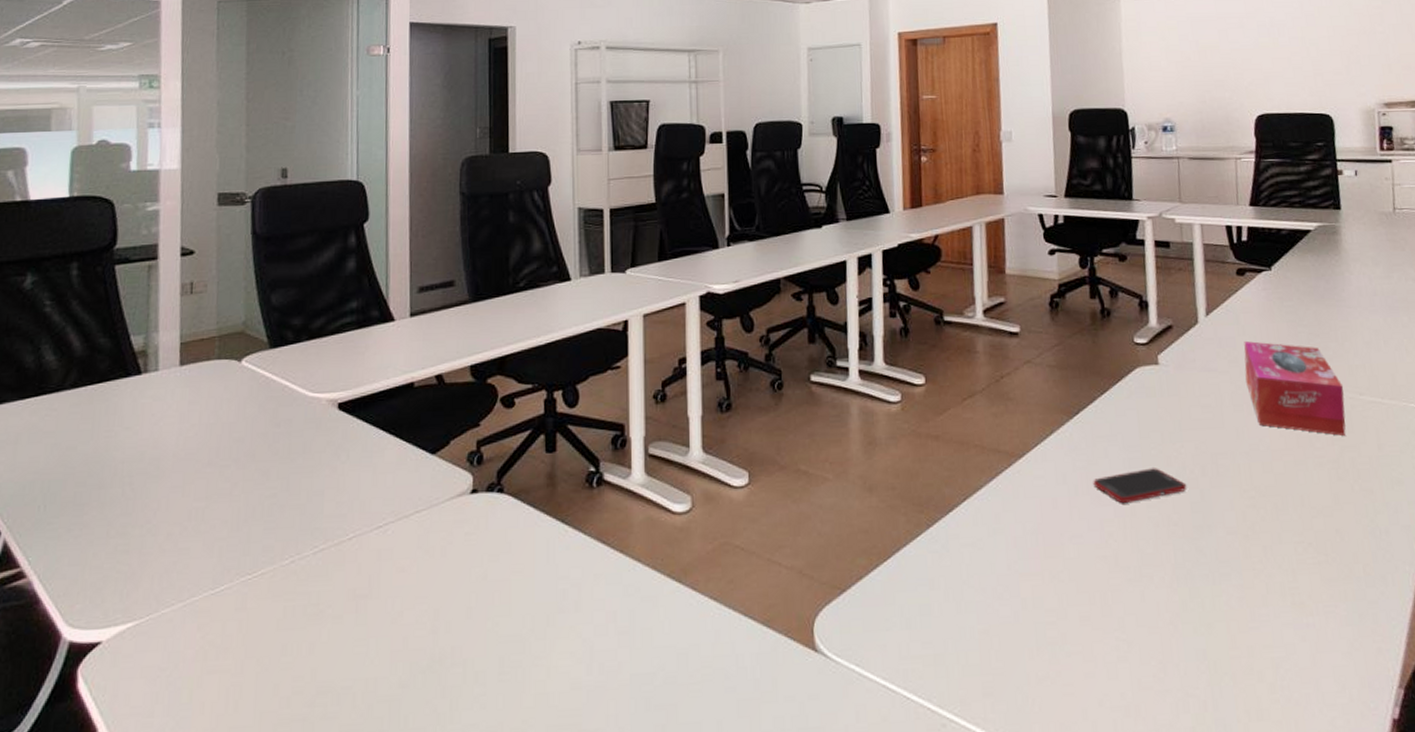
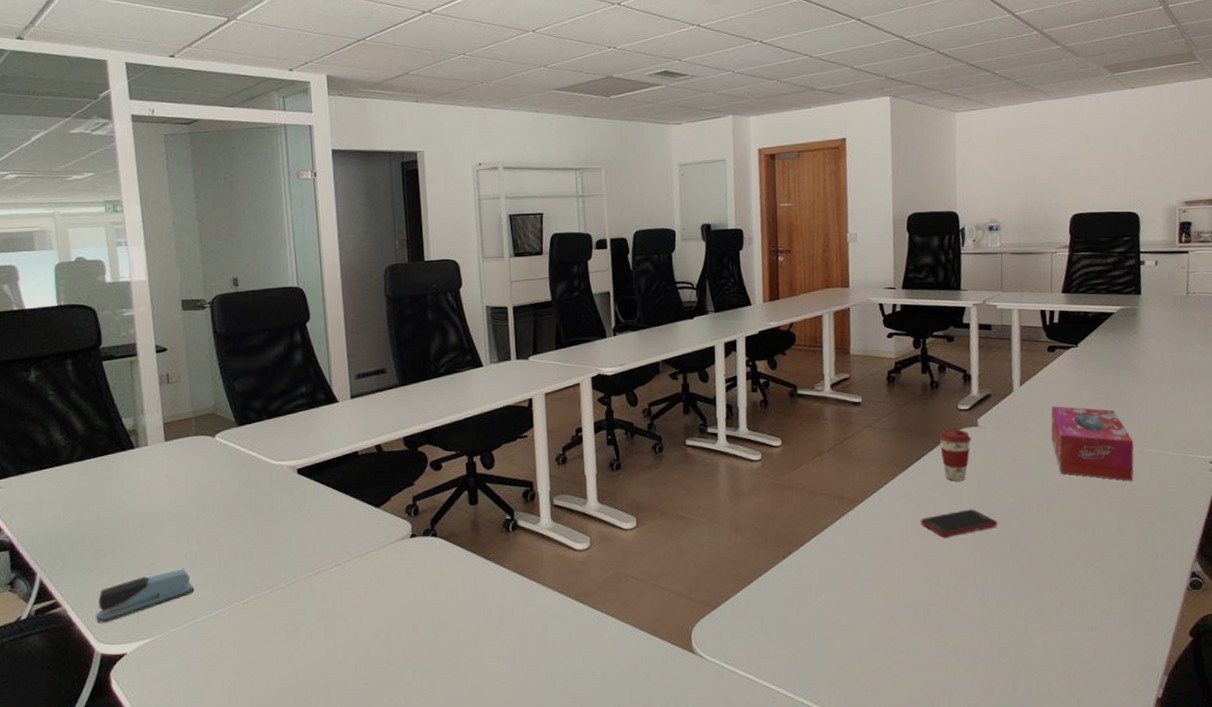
stapler: none [68,528,197,600] -> present [96,568,195,623]
coffee cup: none [1113,366,1151,432] -> present [939,428,971,481]

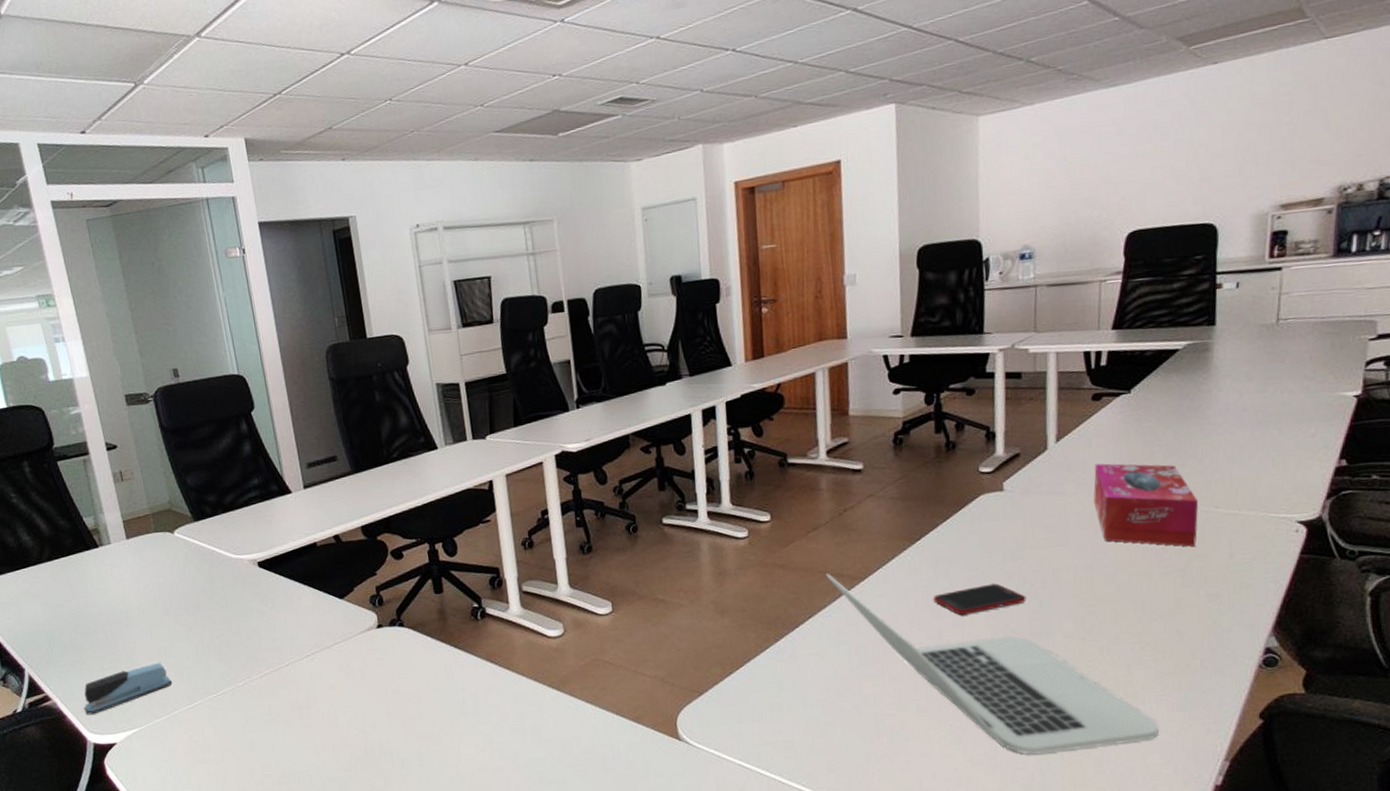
laptop: none [828,495,1109,669] -> present [825,573,1159,755]
coffee cup: present [939,428,971,481] -> none [956,494,995,553]

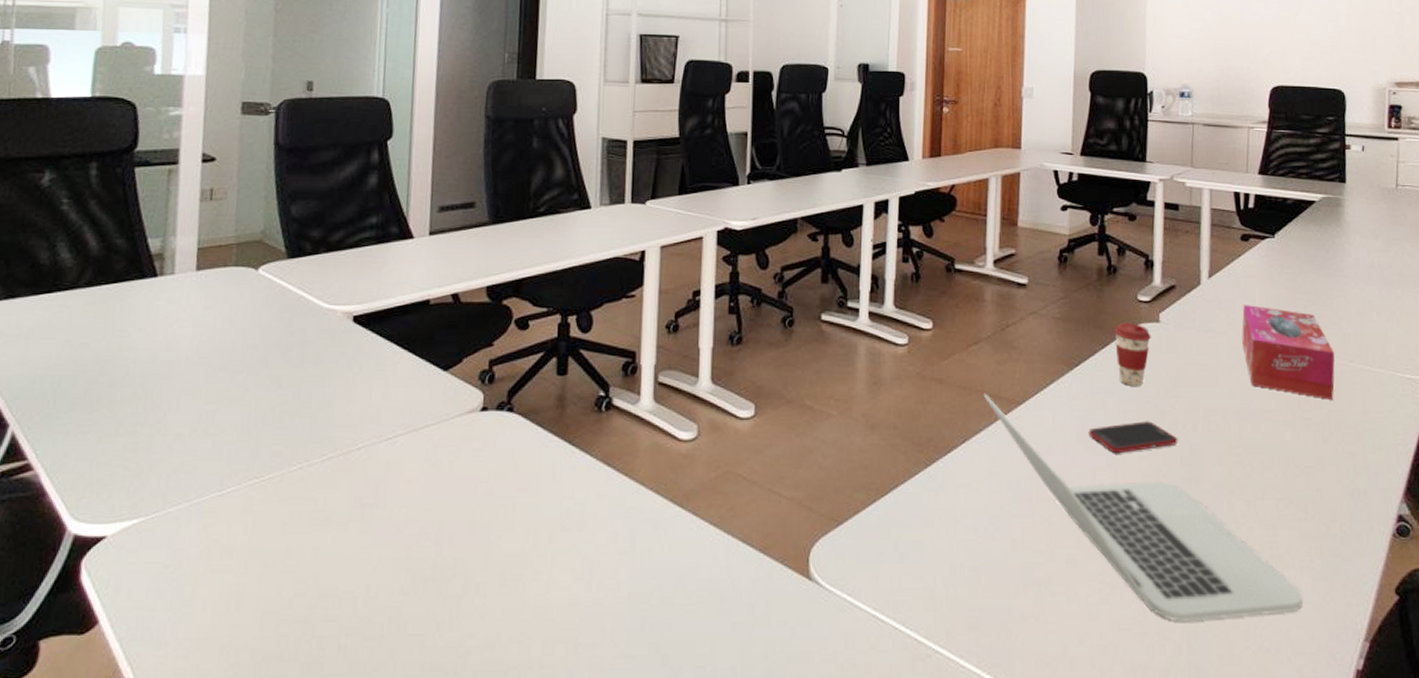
stapler: present [84,662,173,715] -> none [74,430,206,495]
coffee cup: none [956,494,995,553] -> present [1114,322,1151,386]

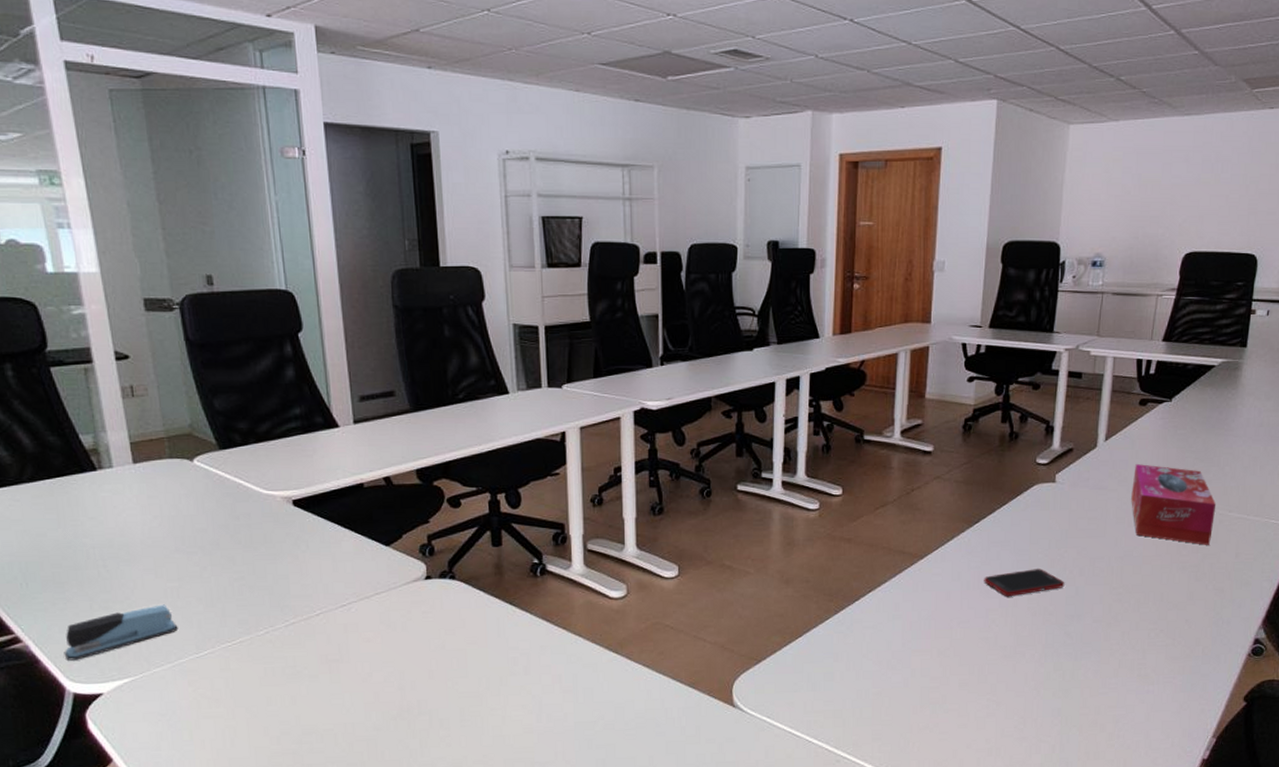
stapler: none [74,430,206,495] -> present [64,604,178,661]
laptop: present [983,393,1302,622] -> none [888,549,1163,729]
coffee cup: present [1114,322,1151,386] -> none [1012,483,1047,539]

